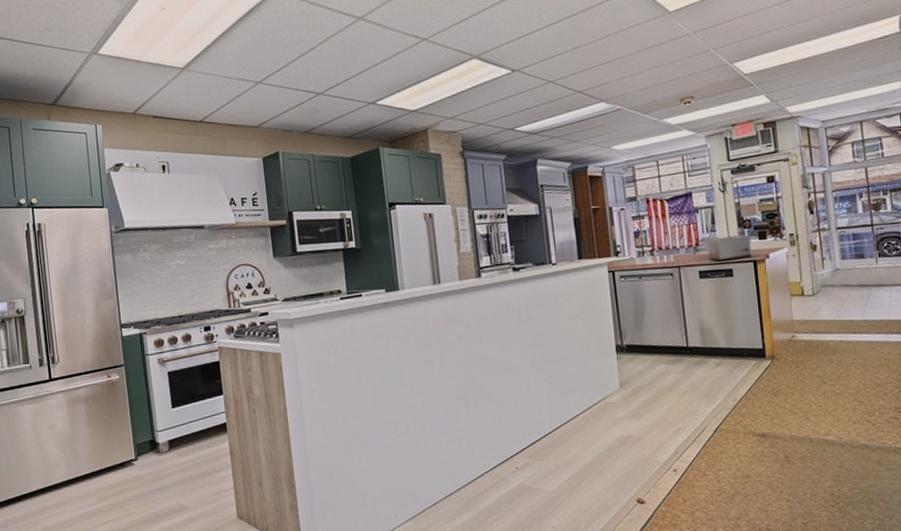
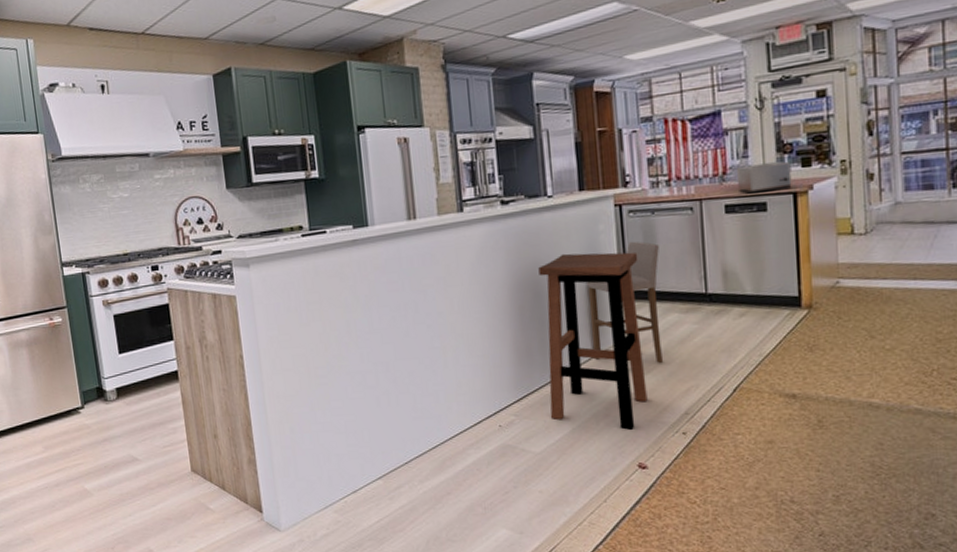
bar stool: none [546,312,643,469] -> present [538,252,648,430]
bar stool: none [588,302,655,408] -> present [587,241,664,363]

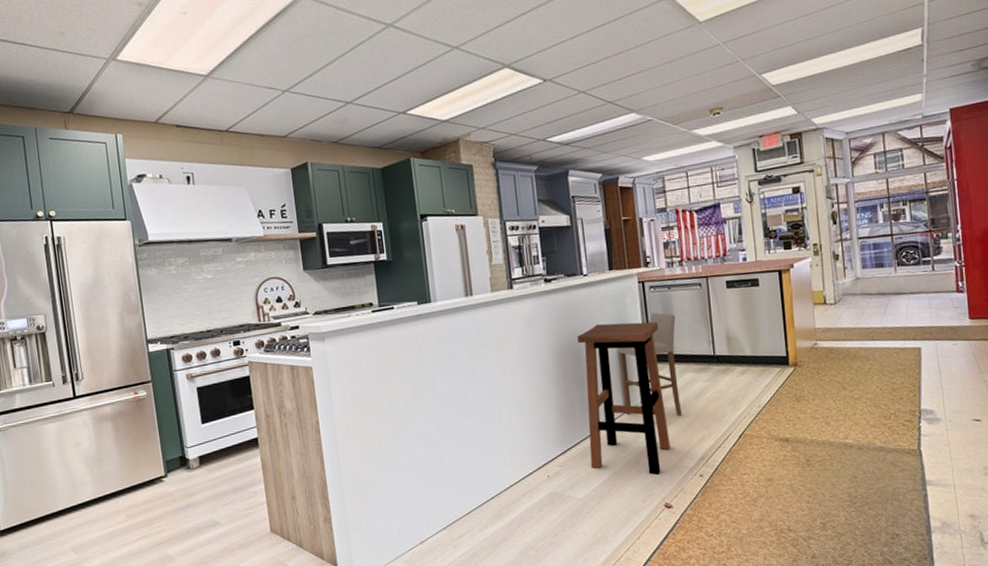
toaster: present [736,161,792,194] -> none [733,245,777,272]

